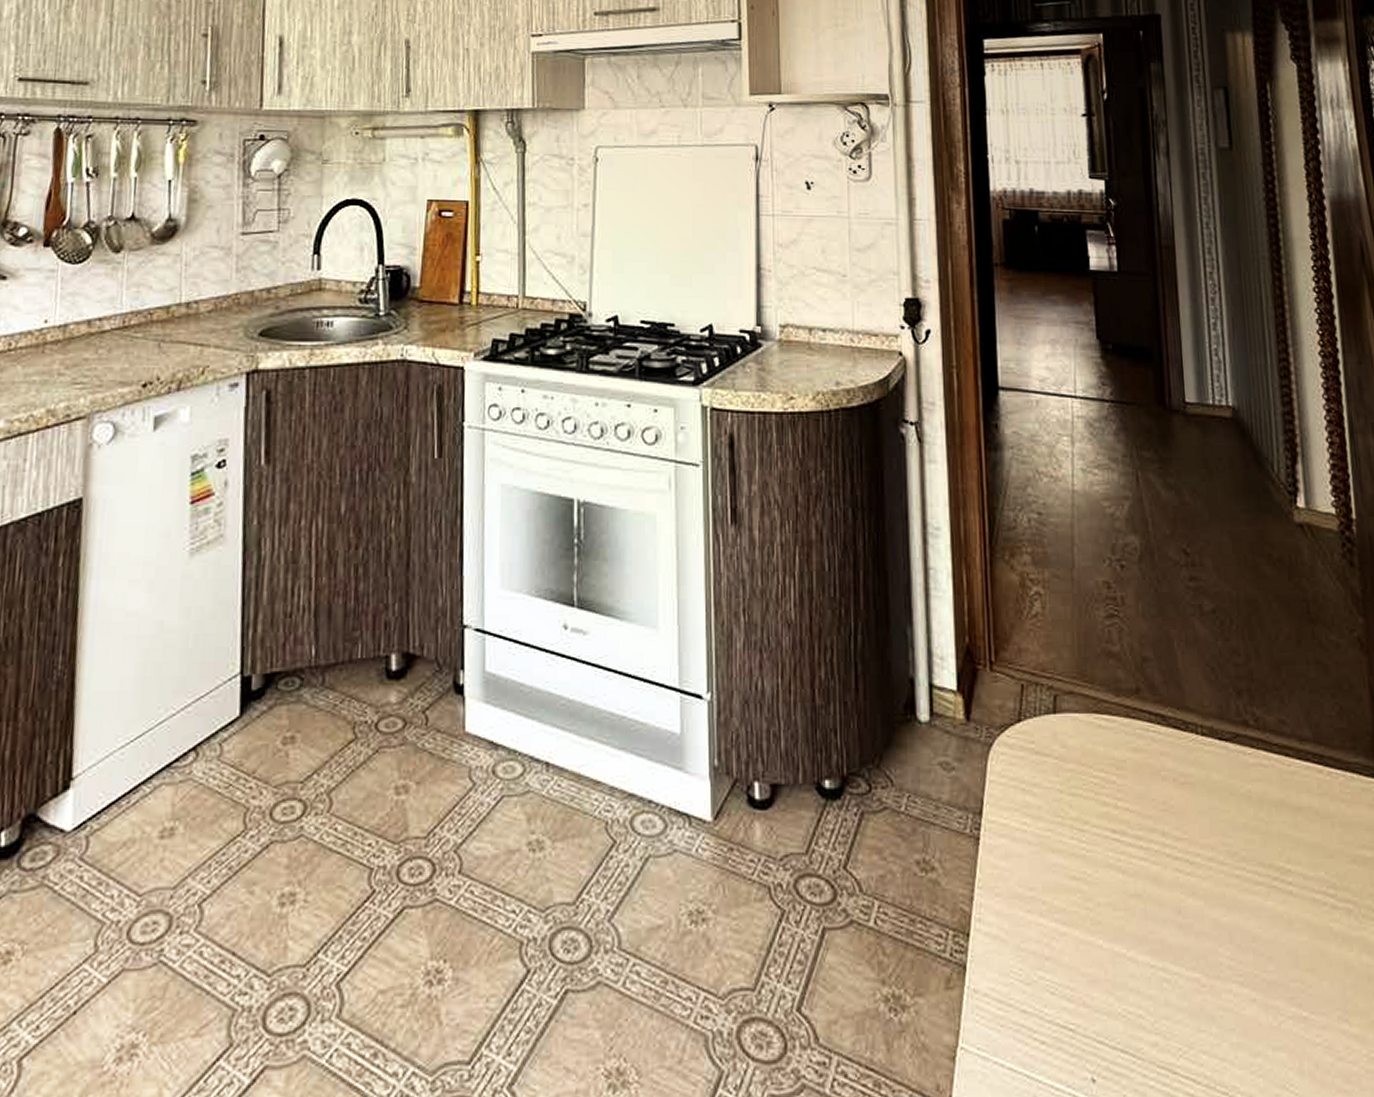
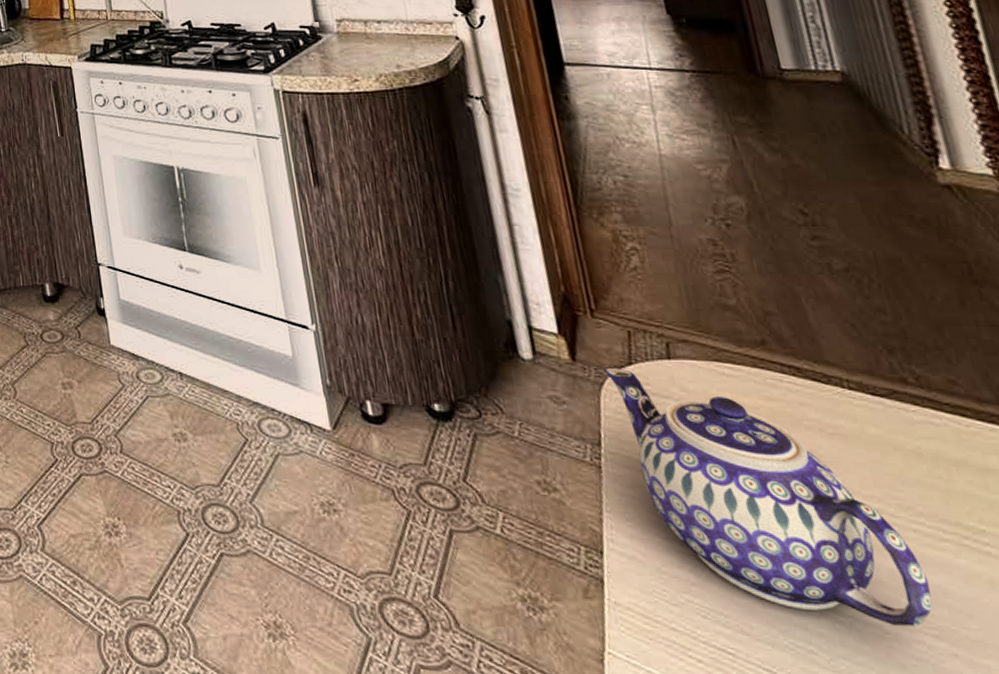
teapot: none [995,725,1243,977] -> present [604,367,934,627]

